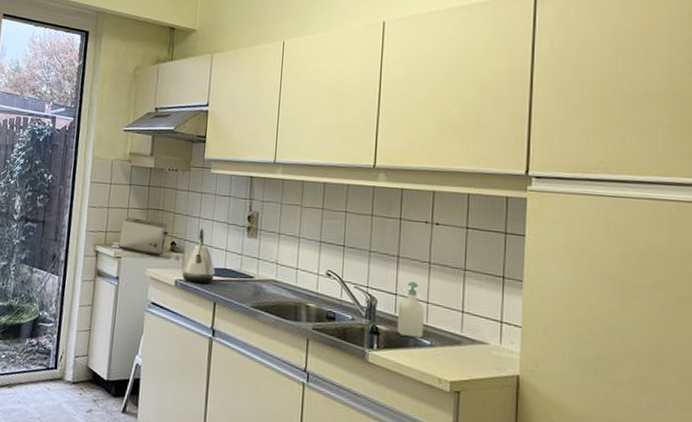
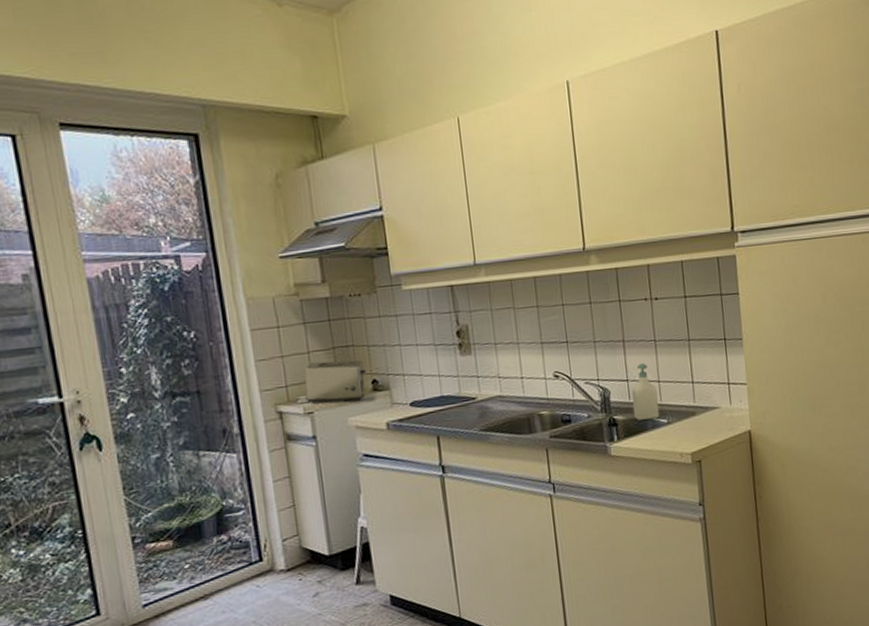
kettle: present [181,228,216,284] -> none [391,357,433,422]

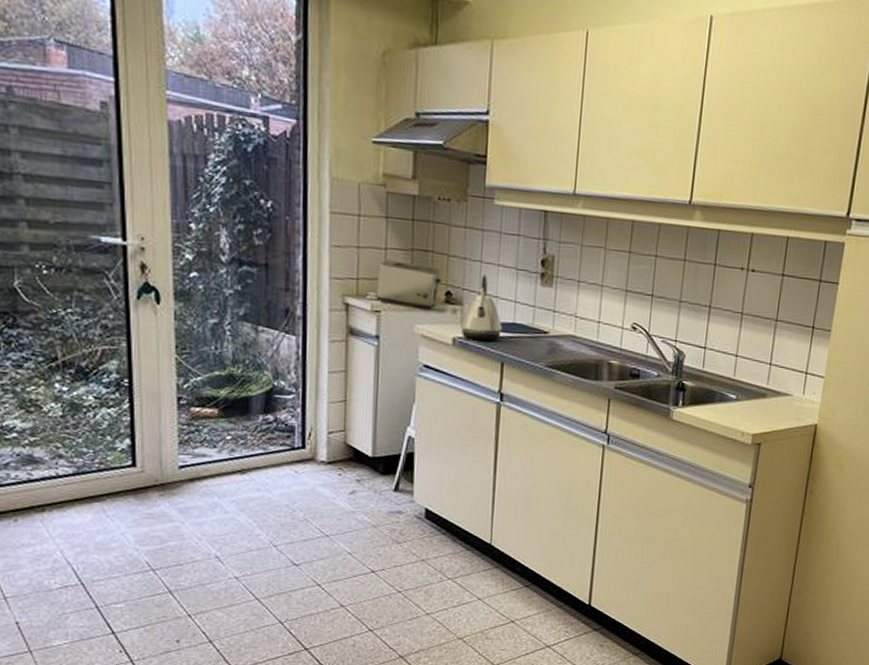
kettle: none [391,357,433,422] -> present [460,275,503,342]
soap bottle: present [632,363,660,421] -> none [703,334,733,392]

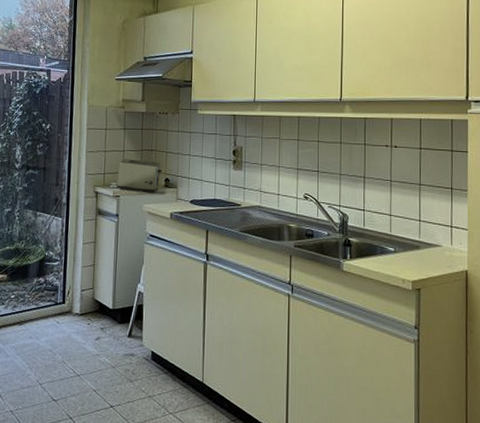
kettle: present [460,275,503,342] -> none [176,164,207,215]

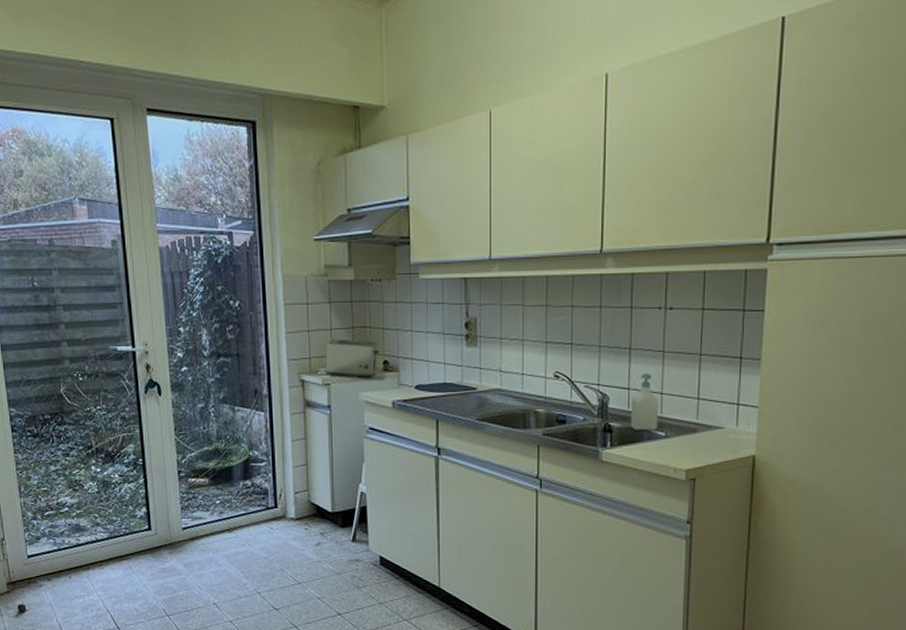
soap bottle: none [366,198,388,246] -> present [630,373,658,430]

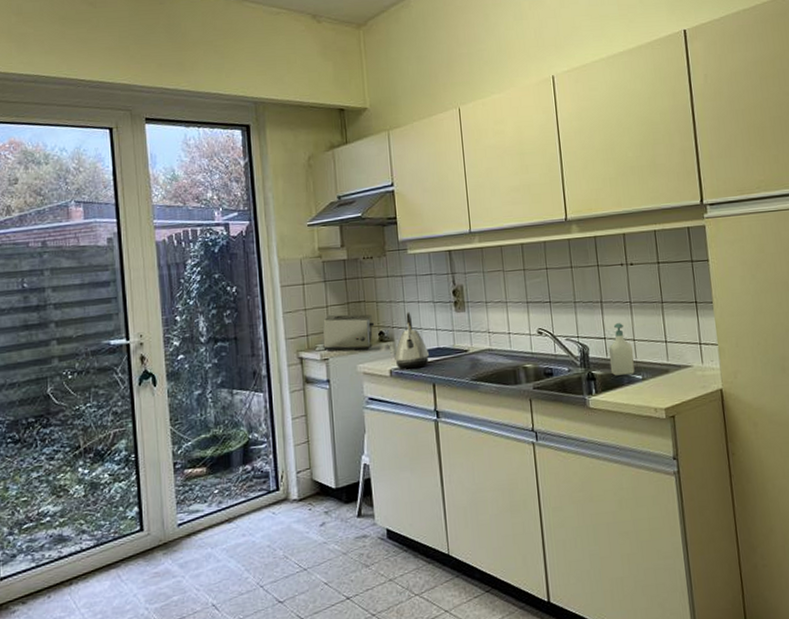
kettle: none [398,342,436,402] -> present [394,312,430,370]

